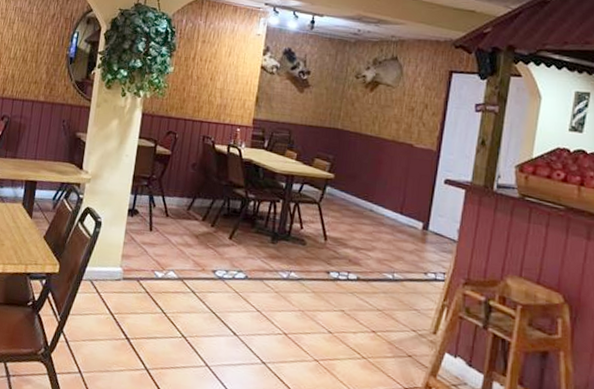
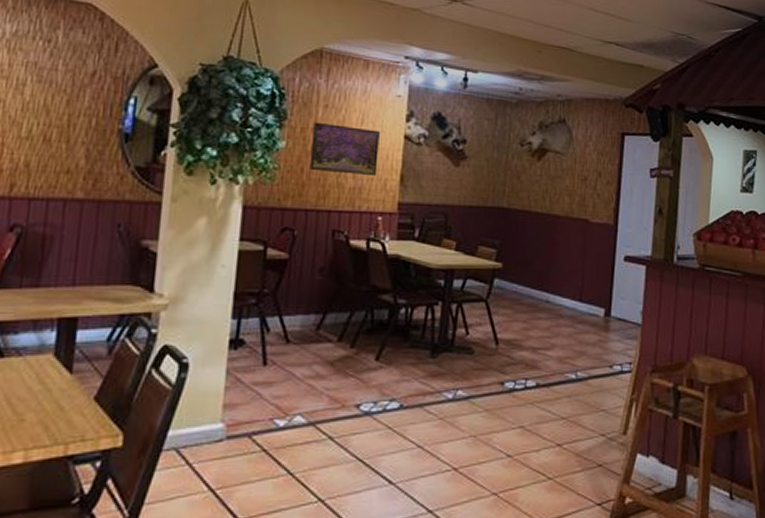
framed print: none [189,53,242,97] -> present [309,122,380,177]

